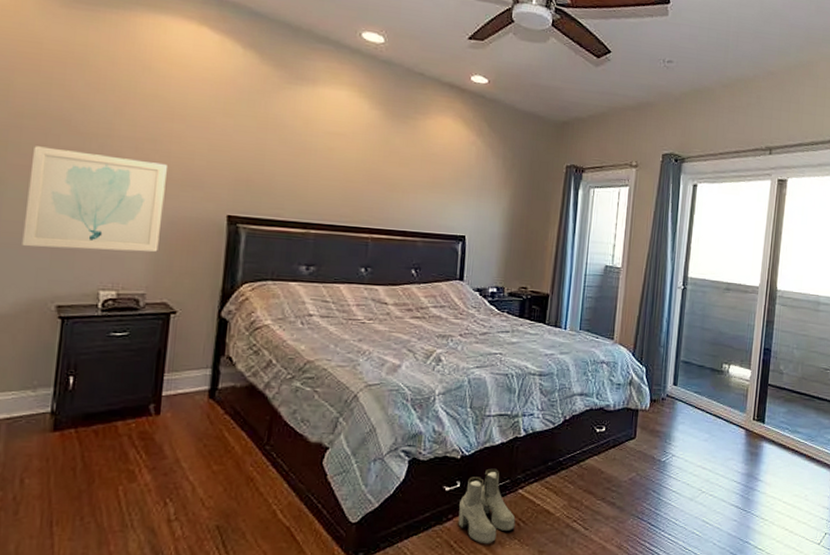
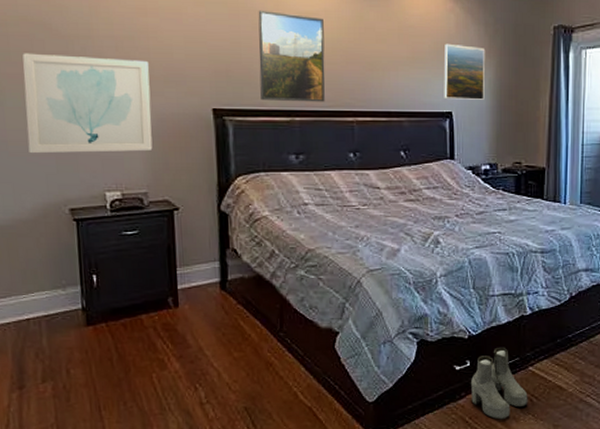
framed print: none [278,126,350,218] -> present [258,10,325,102]
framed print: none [459,172,502,227] -> present [444,43,486,100]

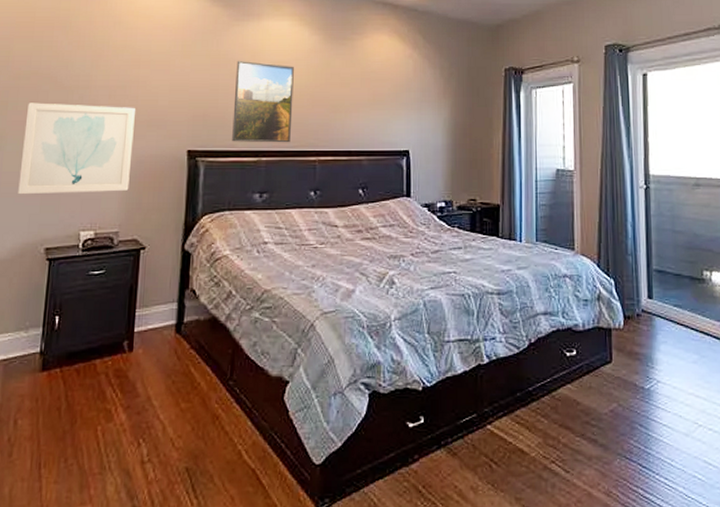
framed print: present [444,43,486,100] -> none [402,86,441,138]
boots: present [471,347,528,420] -> none [425,401,487,490]

